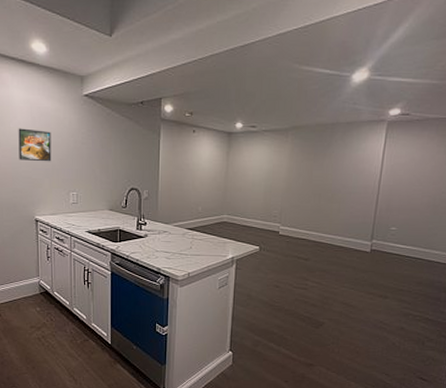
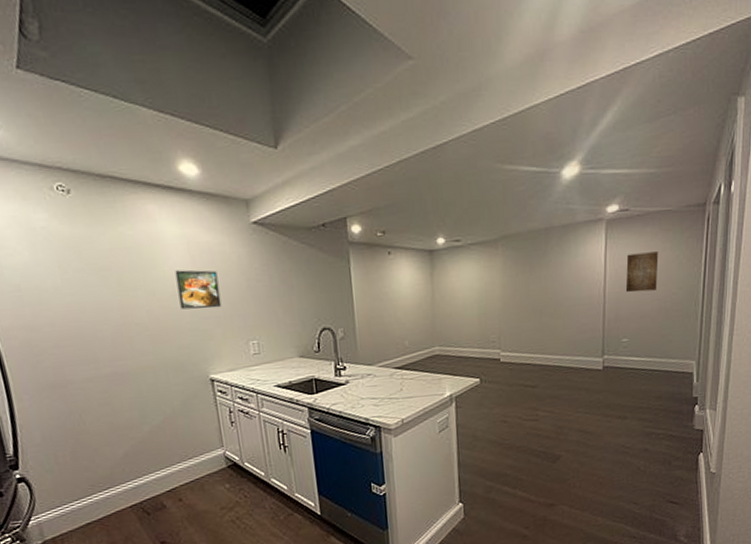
wall art: none [398,153,433,188] -> present [625,251,659,293]

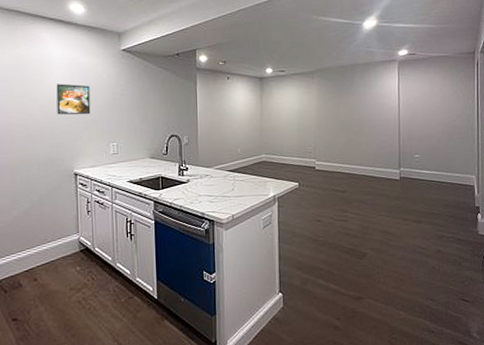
wall art: present [625,251,659,293] -> none [415,87,441,118]

